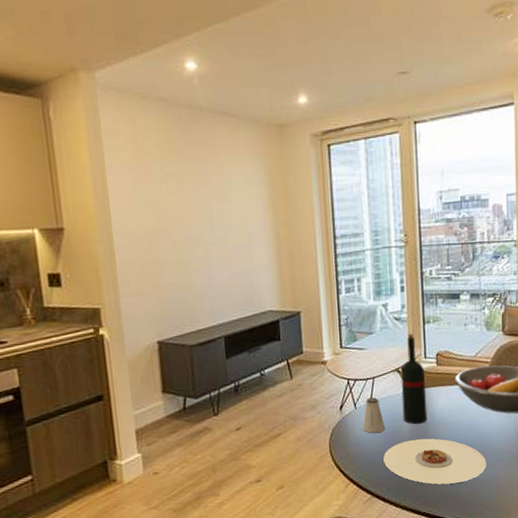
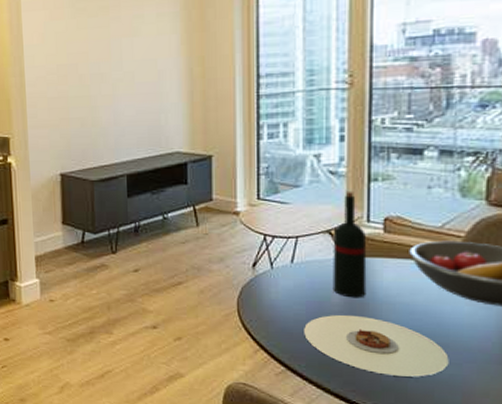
saltshaker: present [362,397,386,434] -> none [279,258,309,300]

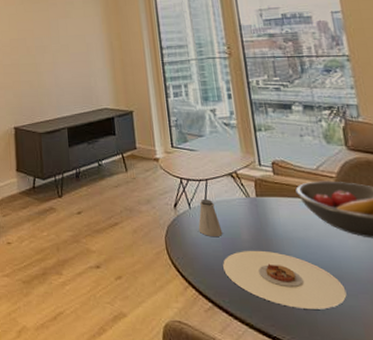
saltshaker: none [279,258,309,300] -> present [198,198,223,238]
wine bottle: present [333,191,367,298] -> none [234,139,269,234]

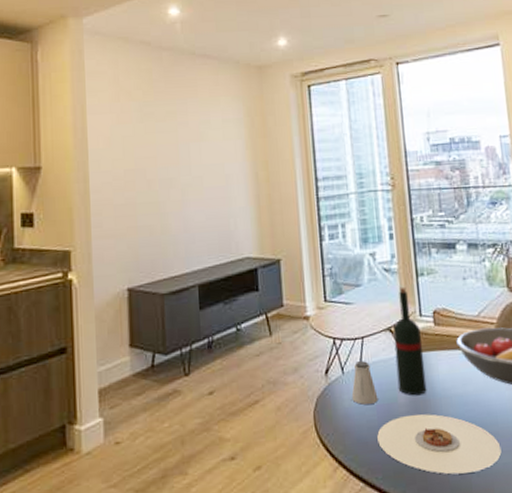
wine bottle: none [234,139,269,234] -> present [393,286,427,396]

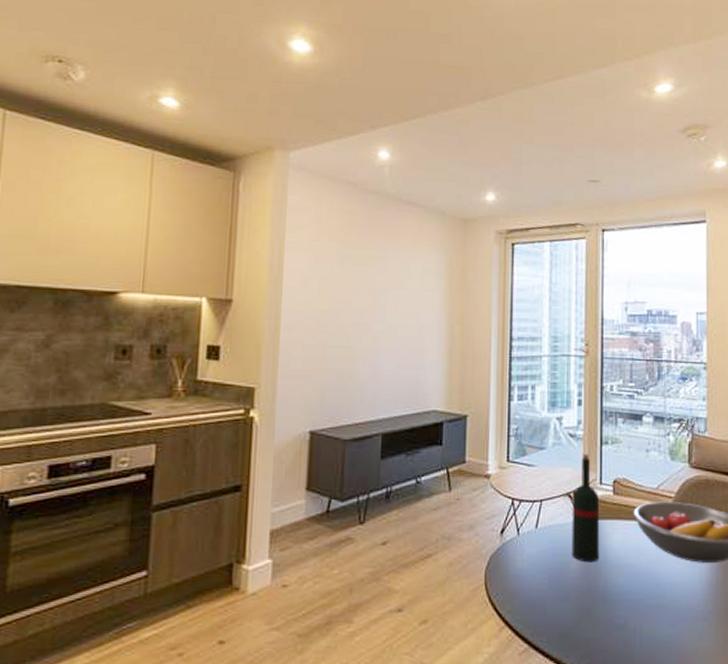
saltshaker: present [351,360,378,406] -> none [524,523,551,568]
plate: present [377,414,502,475] -> none [546,580,666,643]

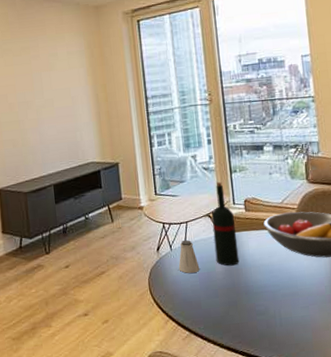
saltshaker: none [524,523,551,568] -> present [178,239,200,274]

